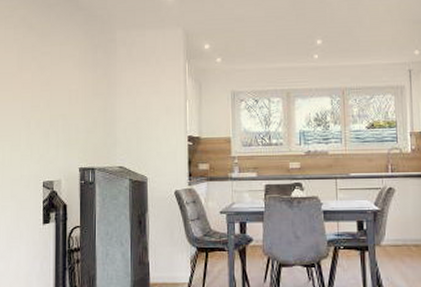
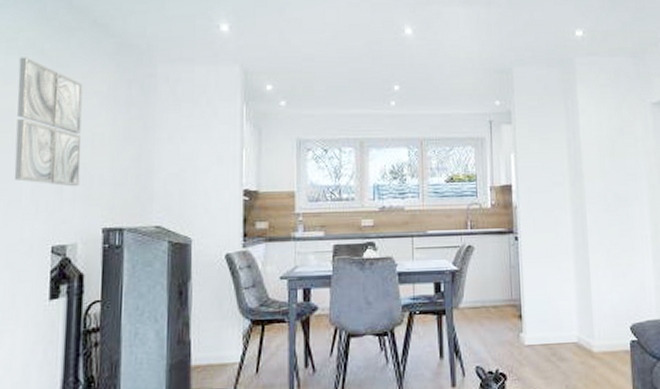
wall art: none [14,30,62,134] -> present [14,57,83,187]

